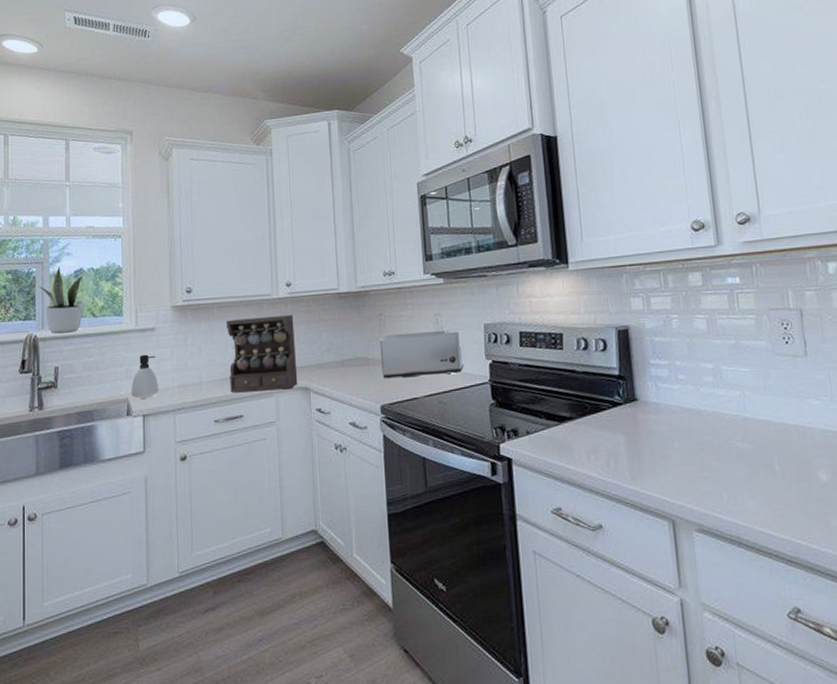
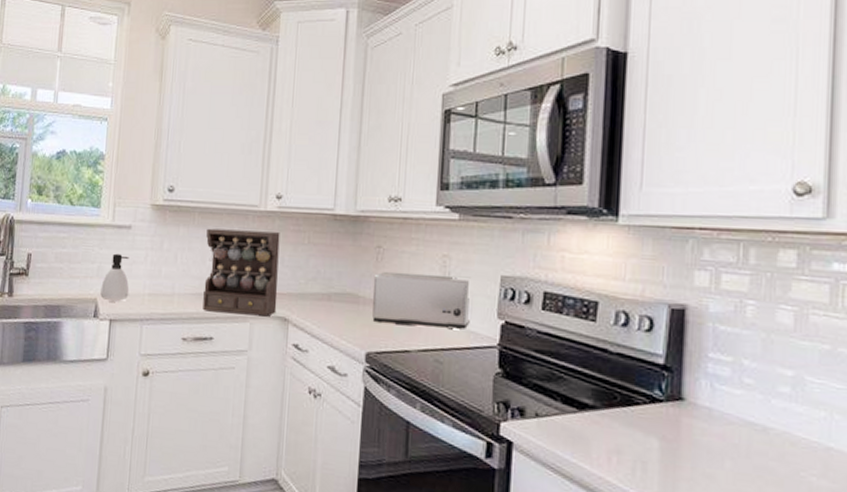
potted plant: present [38,265,88,334] -> none [19,143,70,219]

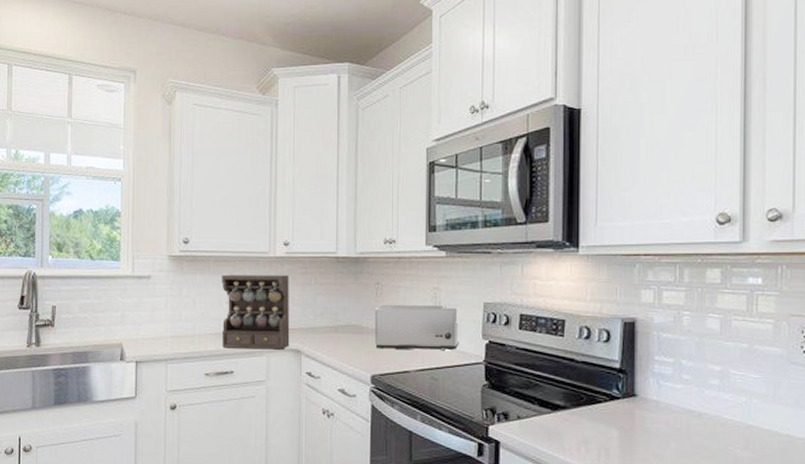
soap dispenser: present [100,253,130,302] -> none [125,301,153,345]

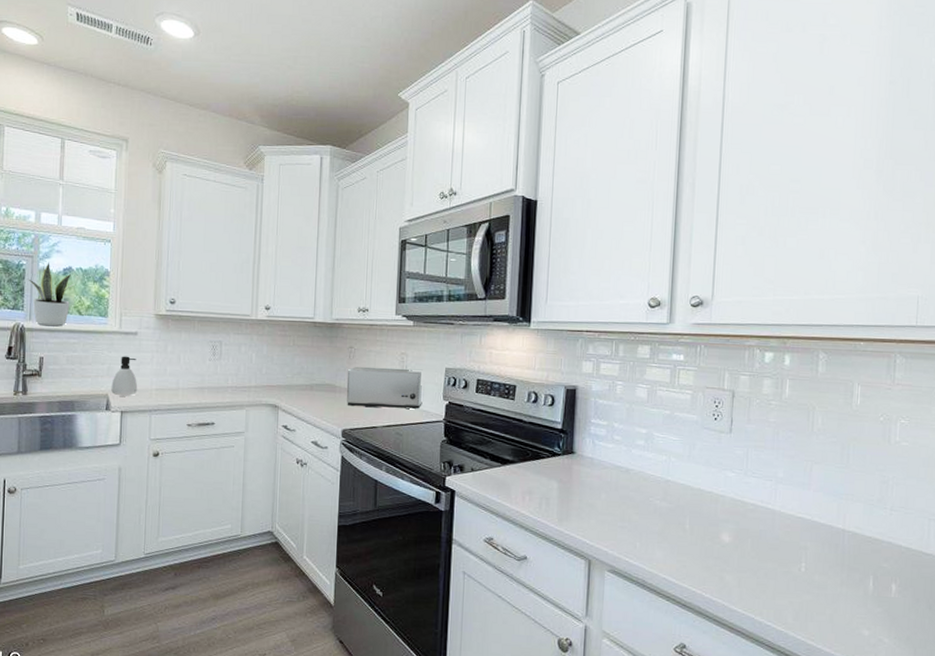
potted plant: none [38,204,87,273] -> present [27,261,76,327]
soap dispenser: none [125,301,153,345] -> present [111,356,138,397]
spice rack: present [222,275,290,350] -> none [204,334,270,405]

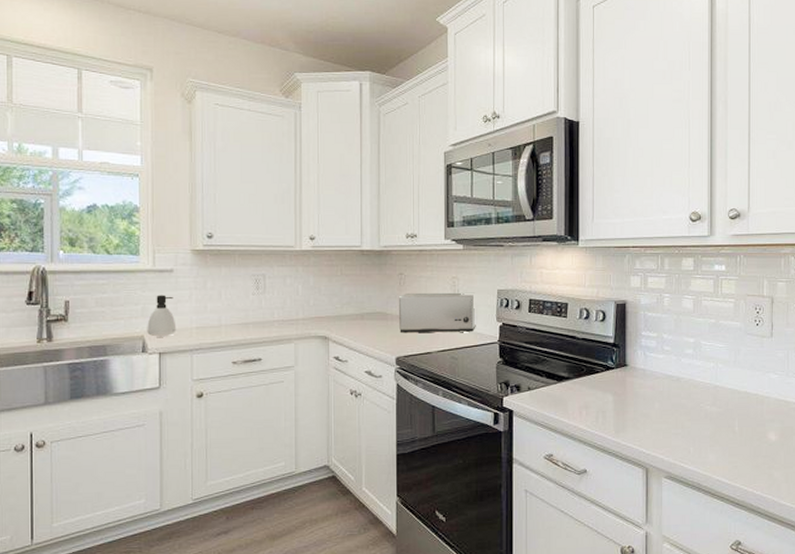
potted plant: present [27,261,76,327] -> none [46,199,102,268]

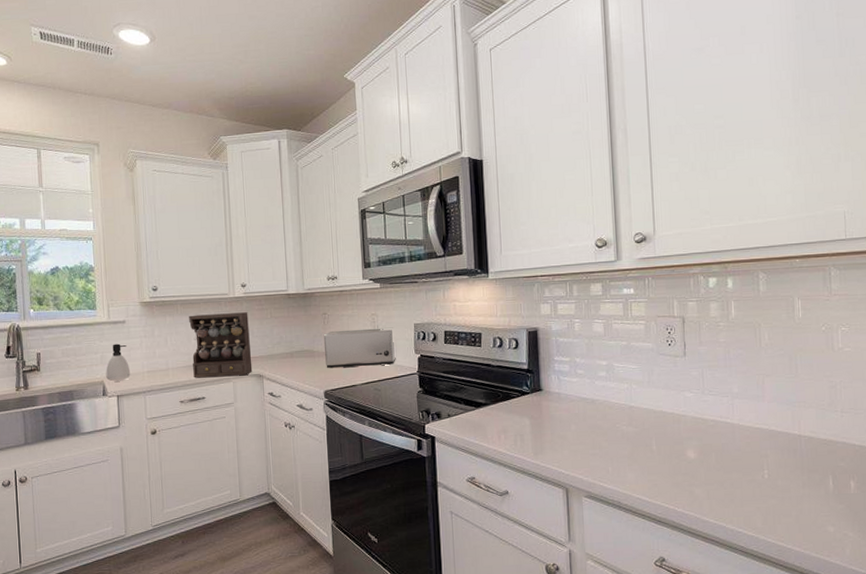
spice rack: none [248,268,317,337] -> present [189,312,253,378]

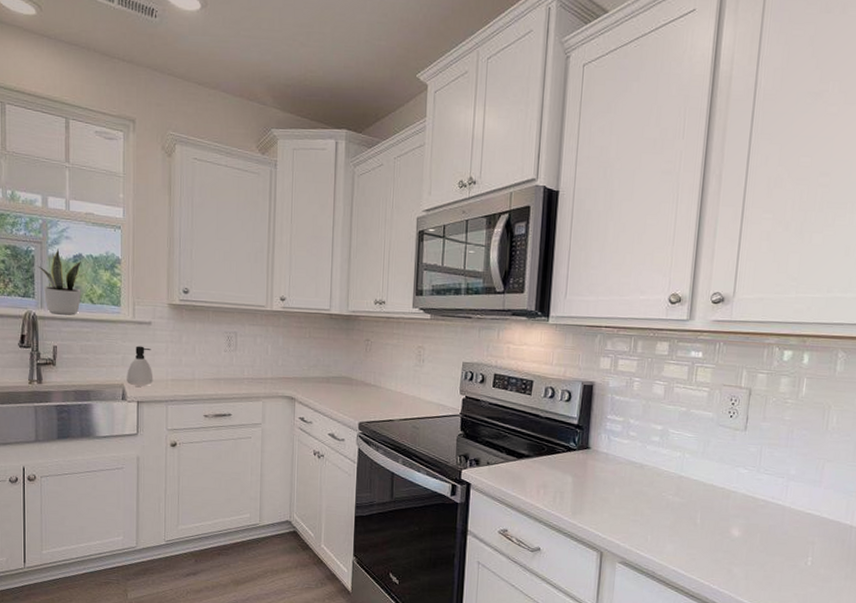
potted plant: none [18,263,64,324] -> present [36,247,87,315]
spice rack: present [189,312,253,378] -> none [220,324,285,396]
toaster: present [323,327,397,369] -> none [363,359,441,404]

